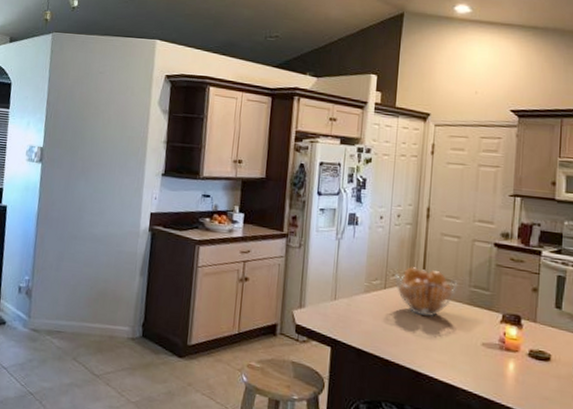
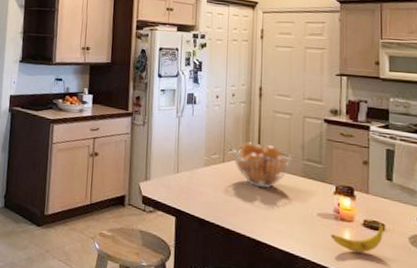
banana: none [494,353,550,384] -> present [330,223,384,253]

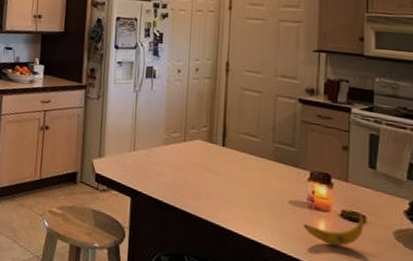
fruit basket: present [232,142,292,189] -> none [194,120,261,172]

